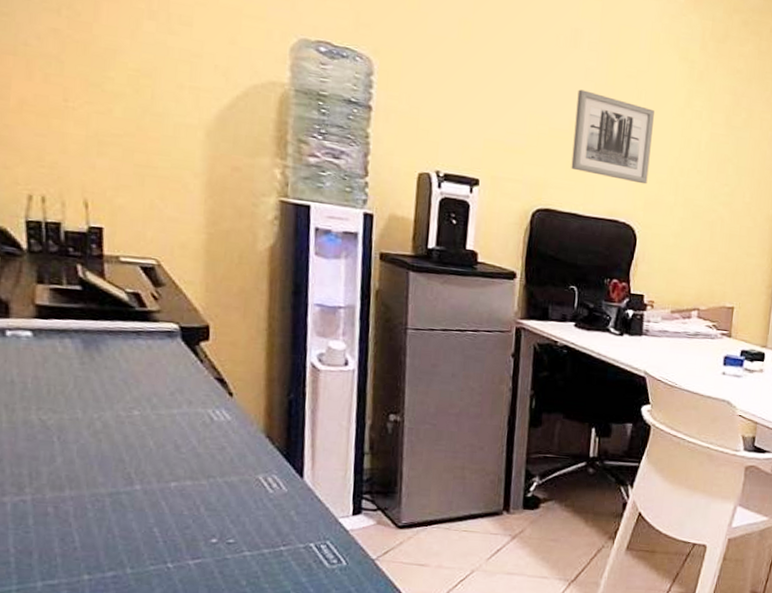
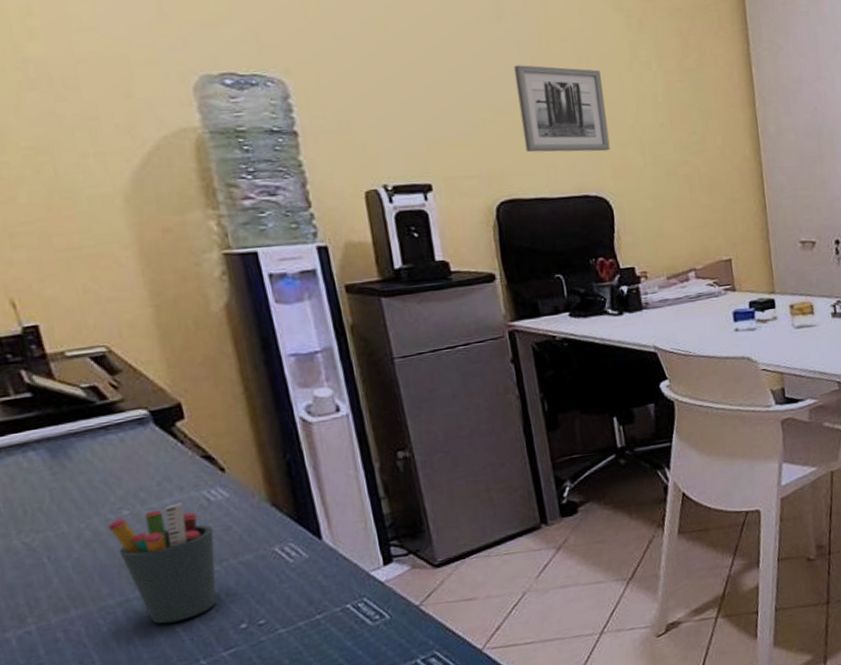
pen holder: none [117,415,208,523] -> present [107,502,217,624]

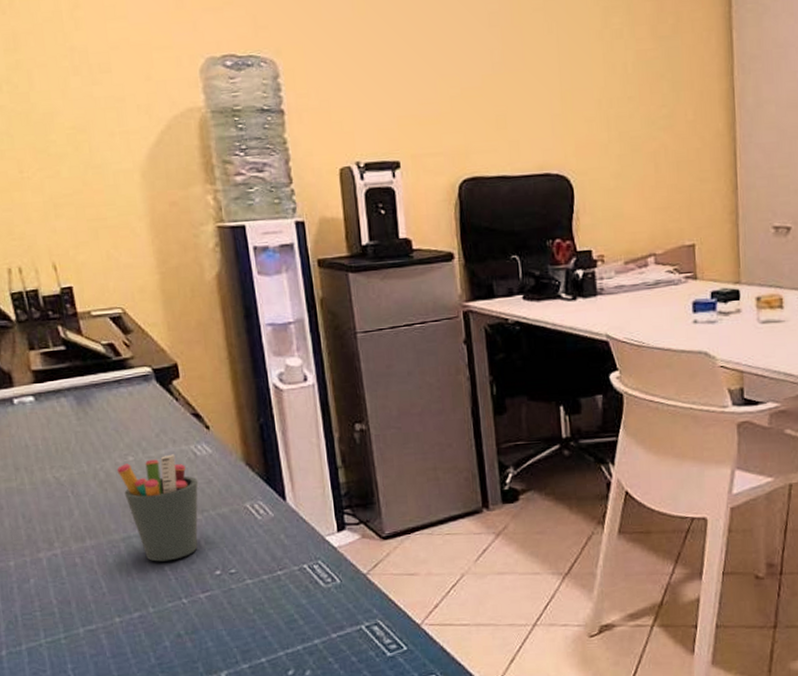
wall art: present [514,65,610,153] -> none [484,37,575,129]

